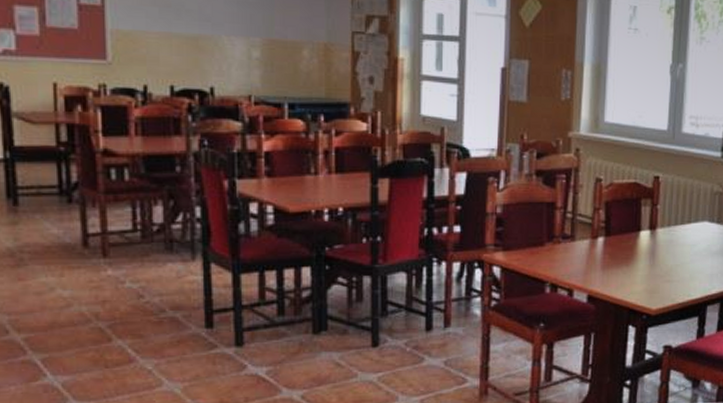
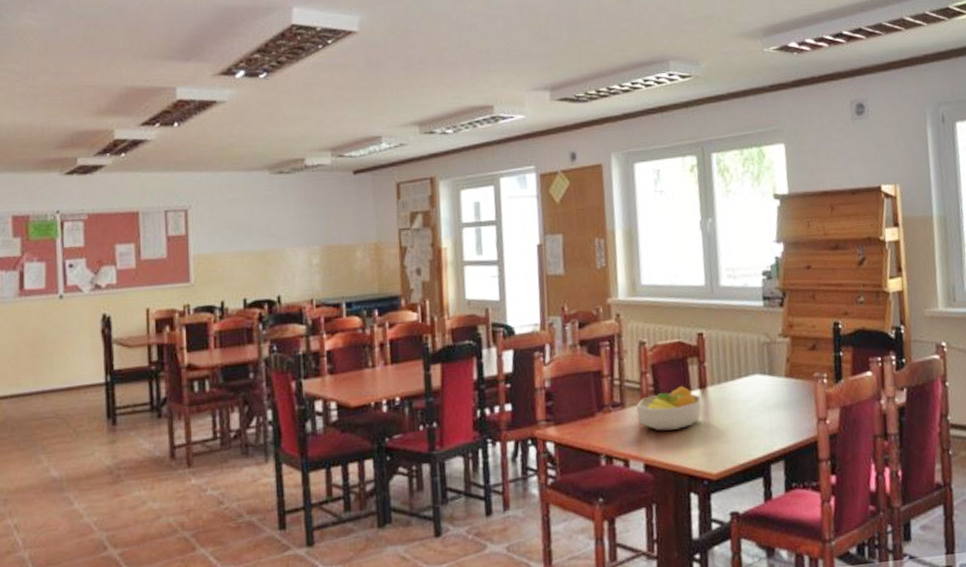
fruit bowl: none [586,225,652,266] -> present [636,386,703,431]

